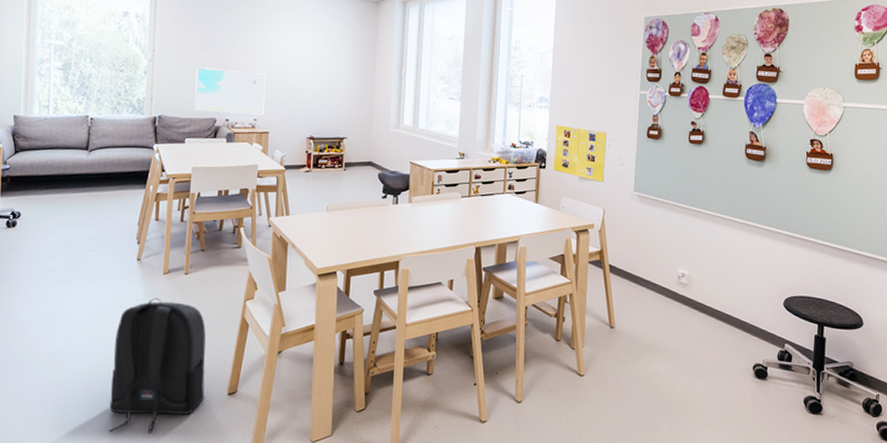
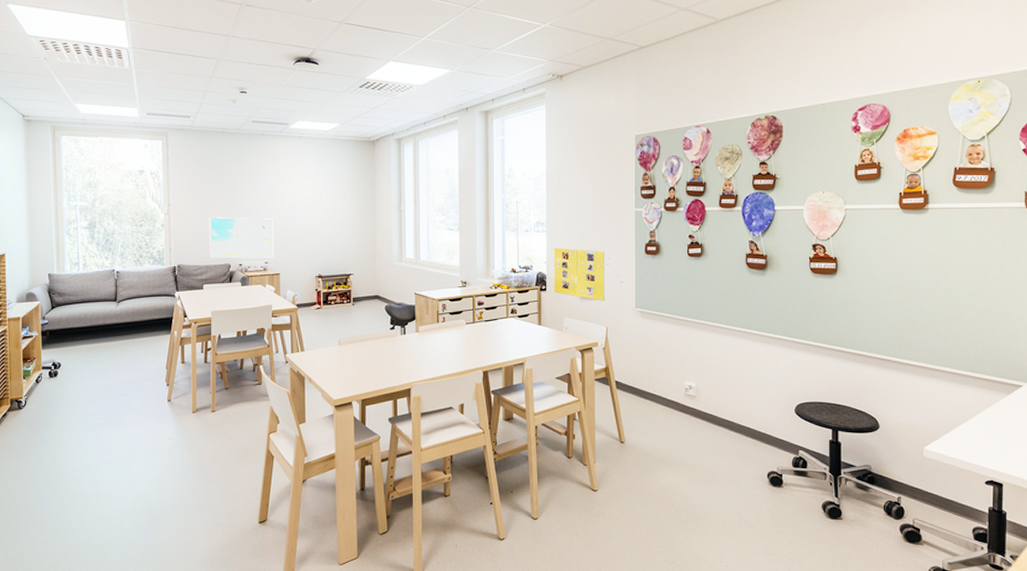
backpack: present [107,297,206,434] -> none [152,435,238,563]

